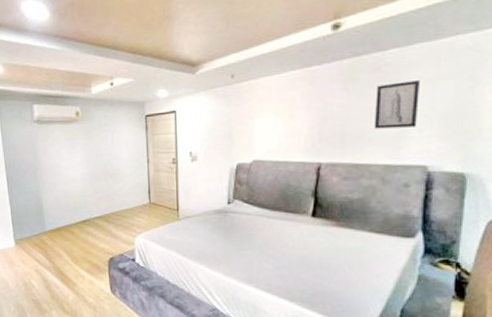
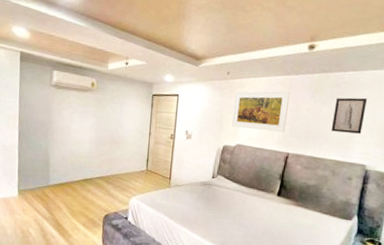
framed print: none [244,87,315,140] -> present [232,91,291,132]

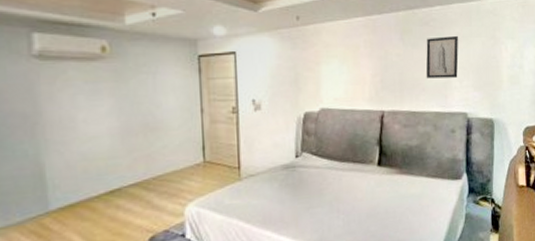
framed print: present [232,91,291,132] -> none [310,35,376,88]

